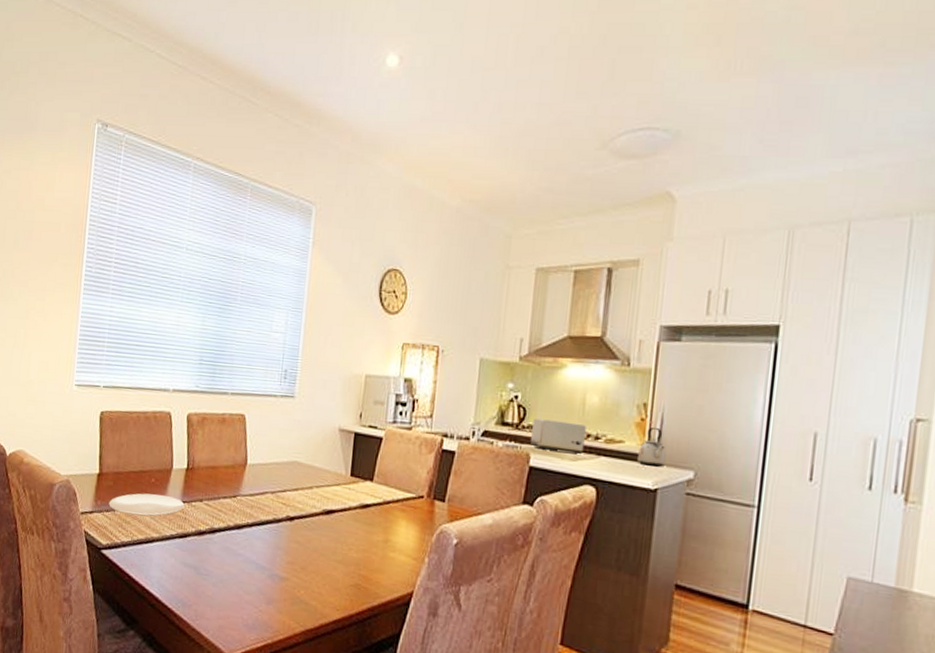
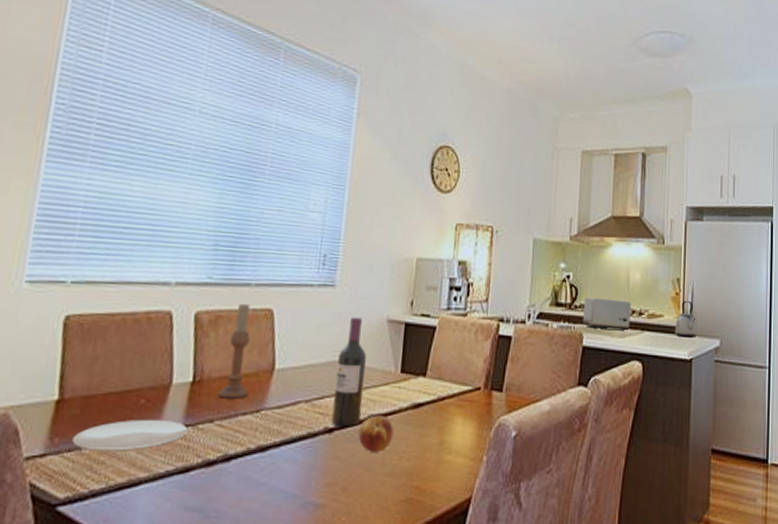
candlestick: none [206,408,228,485] -> present [219,303,251,399]
wine bottle: none [292,424,322,518] -> present [332,317,367,426]
fruit: none [314,510,345,542] -> present [358,415,395,452]

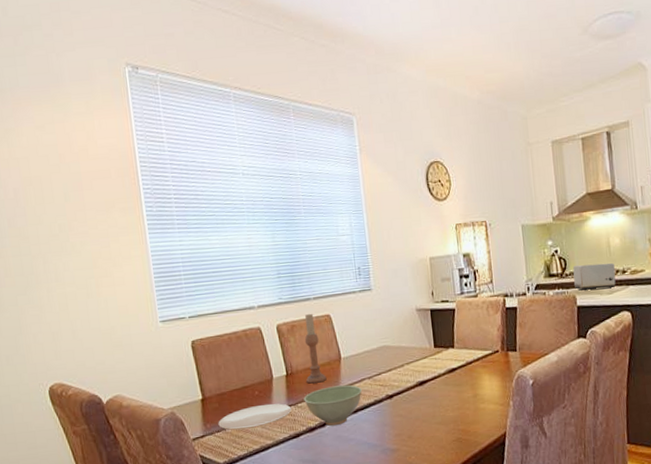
bowl: none [208,406,293,462] -> present [303,385,362,426]
wine bottle: present [332,317,367,426] -> none [385,310,412,393]
fruit: present [358,415,395,452] -> none [411,381,439,409]

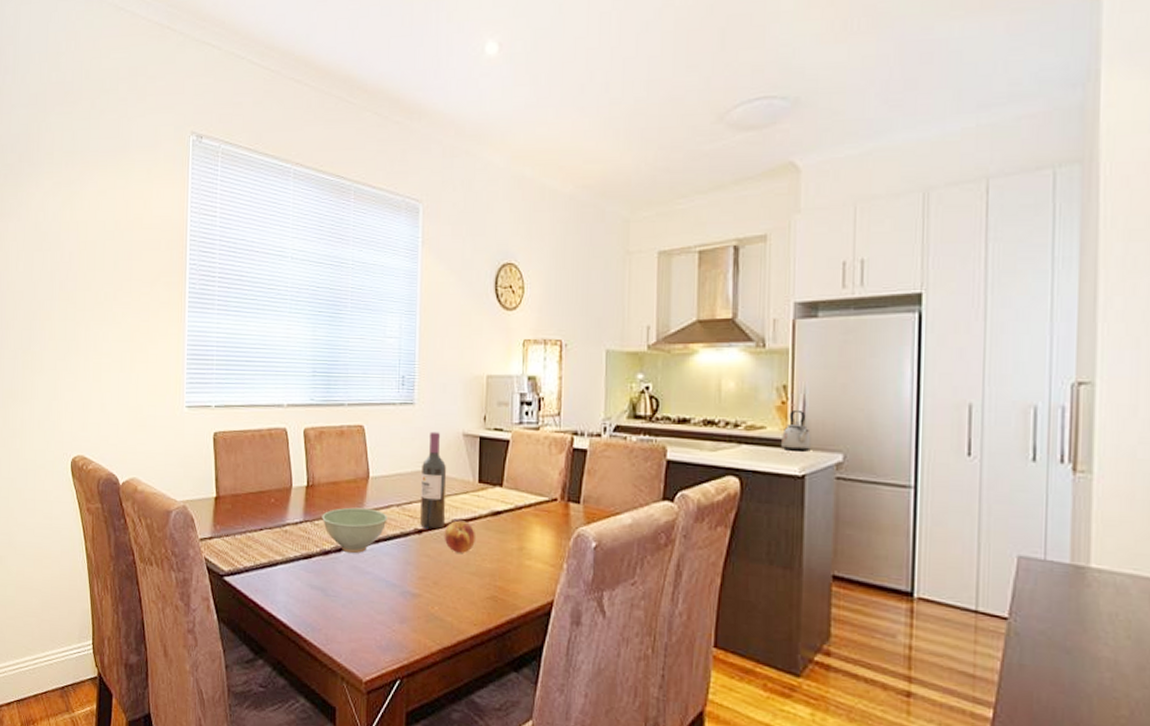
plate: present [218,403,292,431] -> none [228,514,307,540]
candlestick: present [304,313,327,384] -> none [328,420,350,501]
wine bottle: none [385,310,412,393] -> present [420,431,447,529]
fruit: none [411,381,439,409] -> present [444,520,477,553]
toaster: present [573,263,616,291] -> none [666,409,724,445]

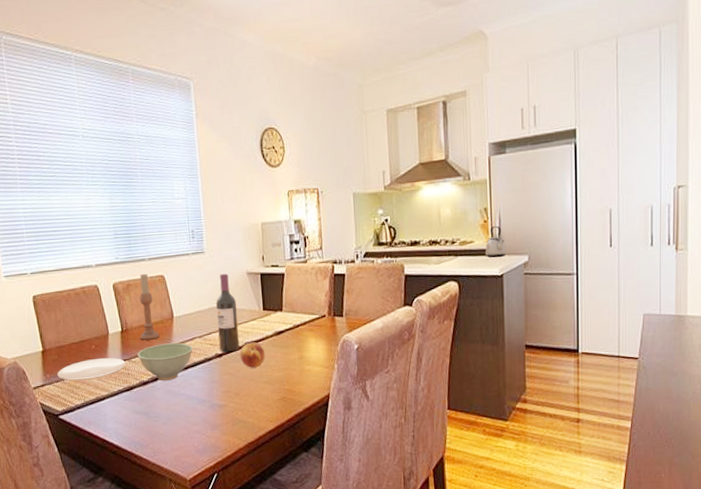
plate: none [228,514,307,540] -> present [57,357,126,382]
candlestick: none [328,420,350,501] -> present [139,273,160,340]

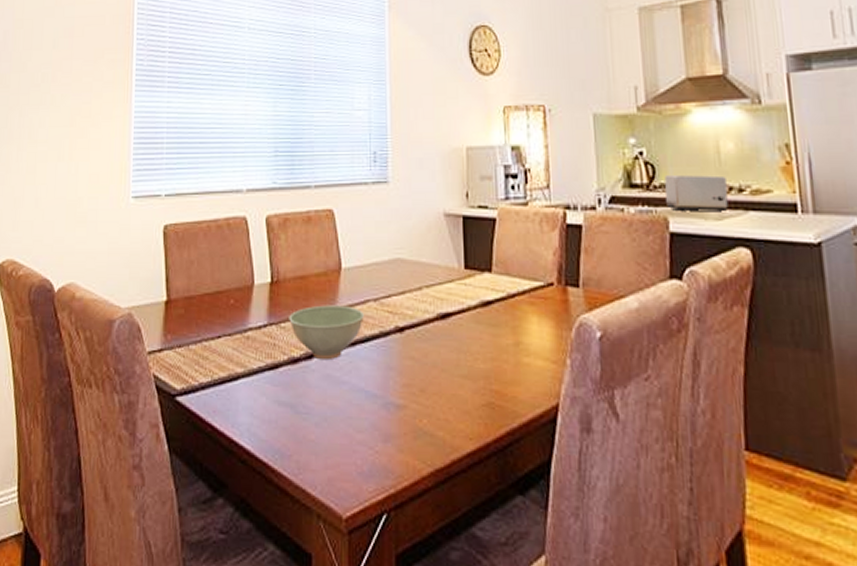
plate: present [57,357,126,382] -> none [181,318,272,349]
candlestick: present [139,273,160,340] -> none [295,205,321,298]
wine bottle: present [216,273,240,352] -> none [400,213,430,325]
fruit: present [239,342,266,368] -> none [429,314,466,353]
toaster: none [402,233,444,260] -> present [665,175,728,212]
kettle: present [485,226,506,258] -> none [790,171,823,217]

